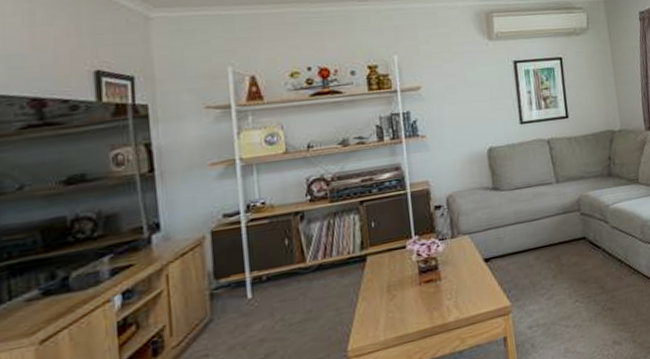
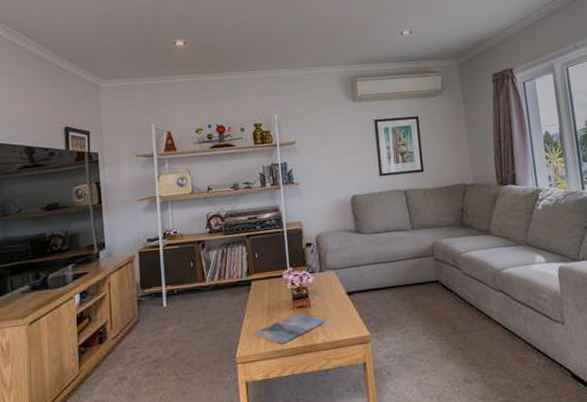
magazine: none [371,288,460,328] -> present [254,313,326,344]

